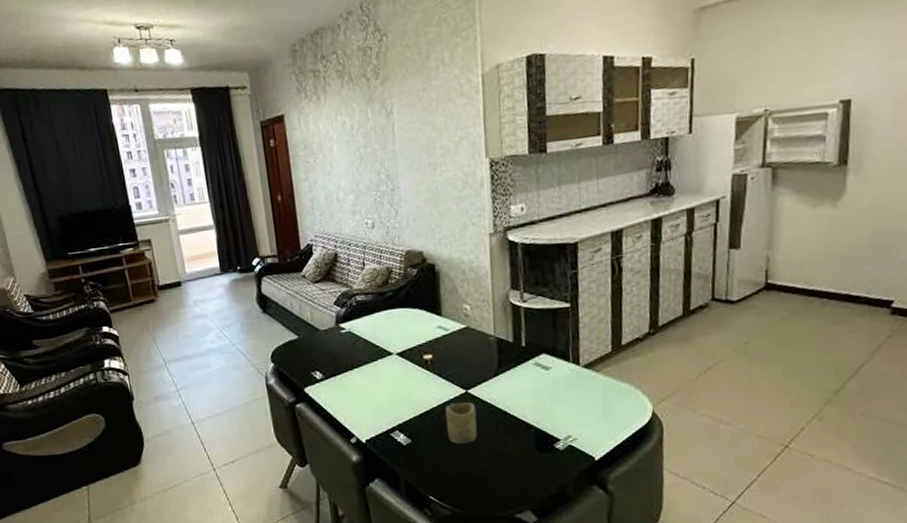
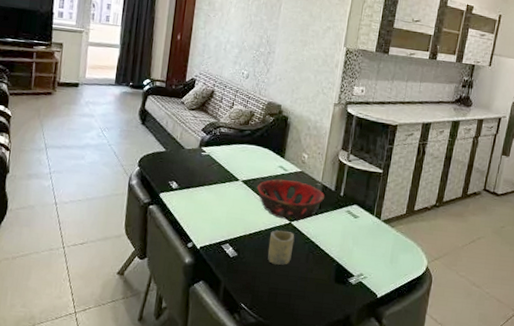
decorative bowl: none [415,339,503,390] -> present [256,179,325,220]

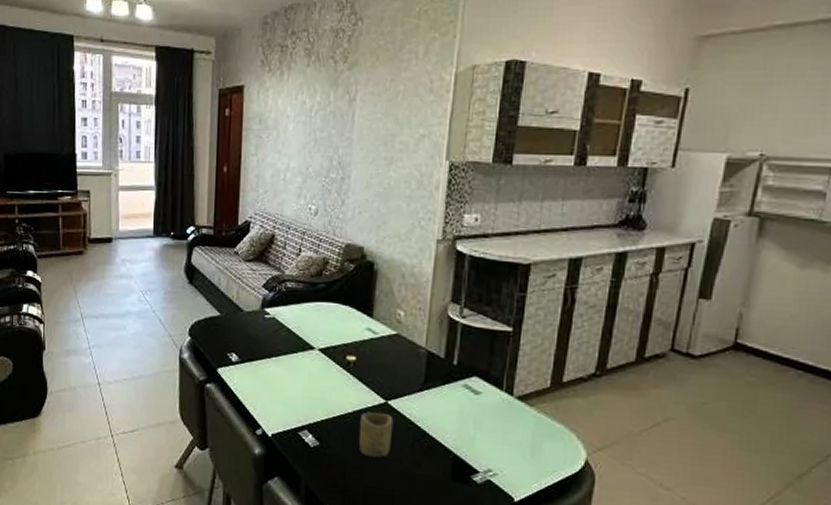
decorative bowl: present [256,179,325,220] -> none [338,345,432,399]

